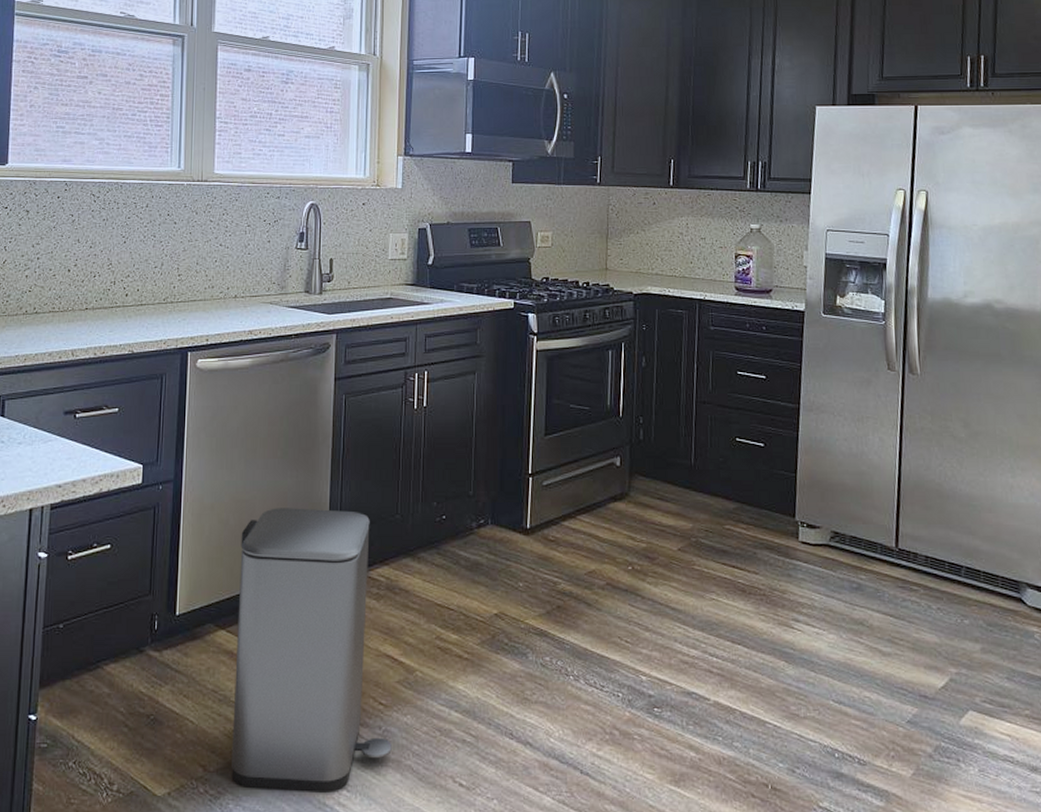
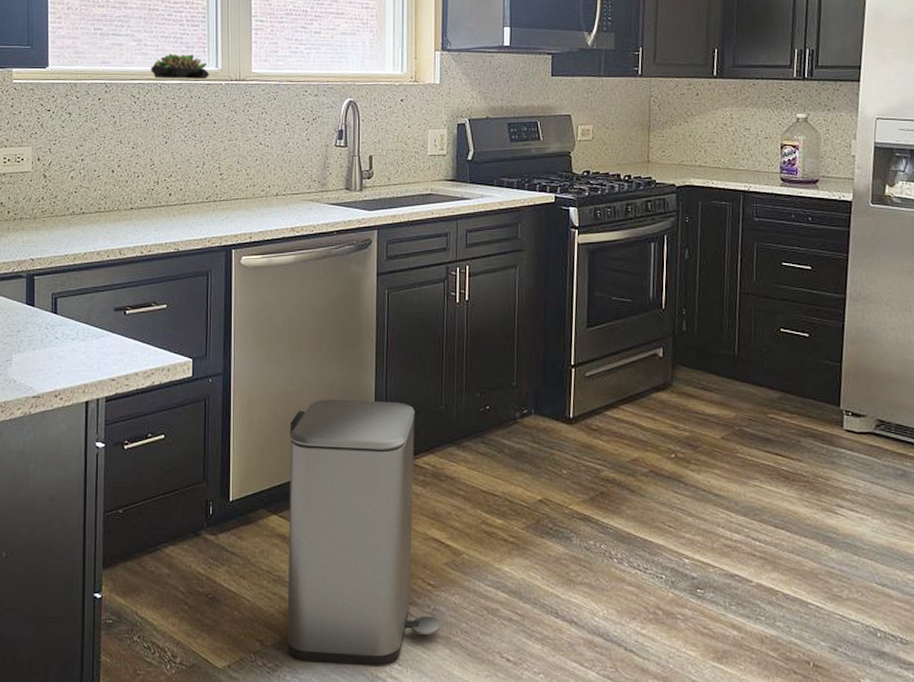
succulent plant: none [112,153,172,180] -> present [151,53,210,80]

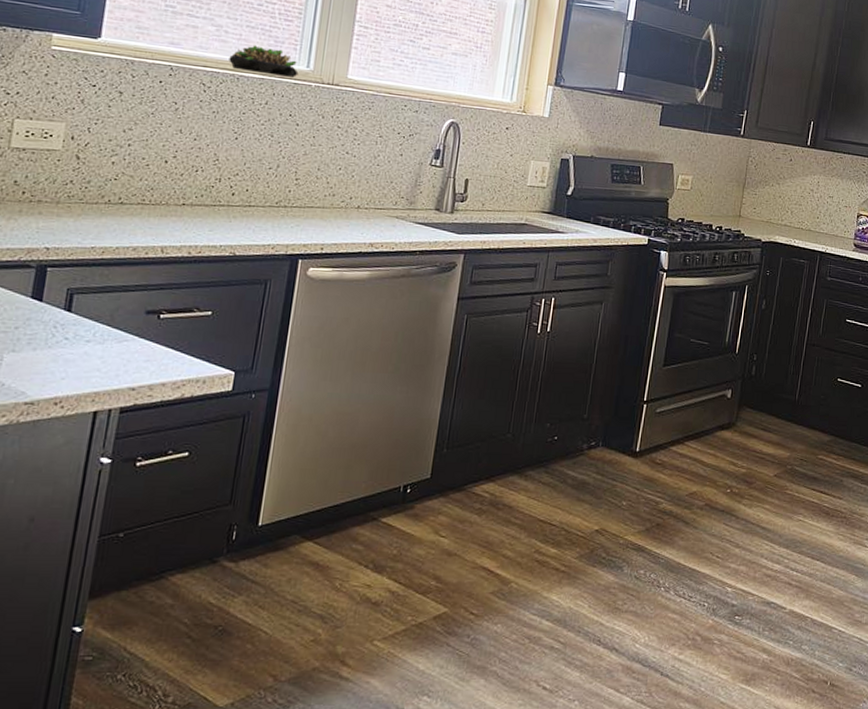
pedal bin: present [287,399,441,666] -> none [304,422,480,699]

